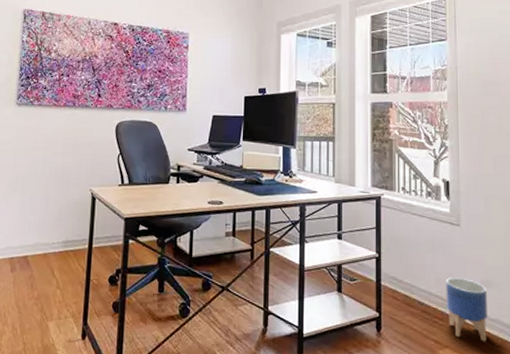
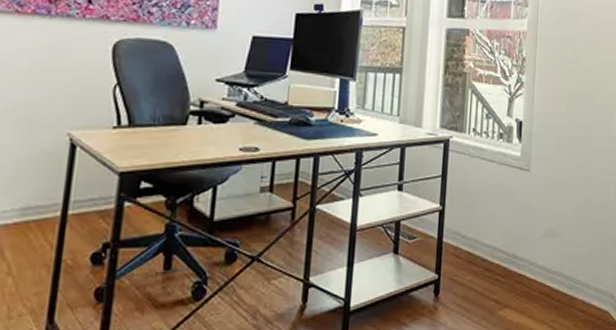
planter: present [446,278,487,342] -> none [509,229,551,297]

